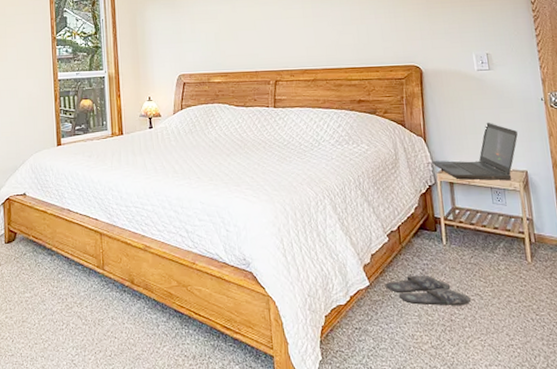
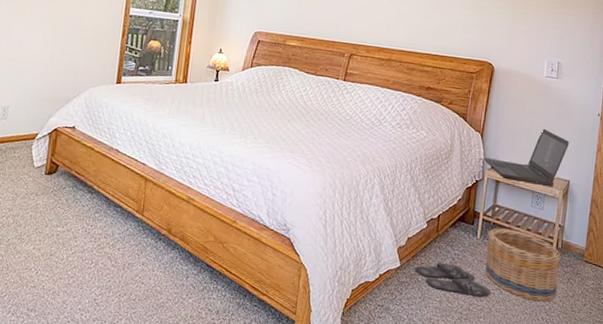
basket: none [454,230,542,302] -> present [485,228,562,301]

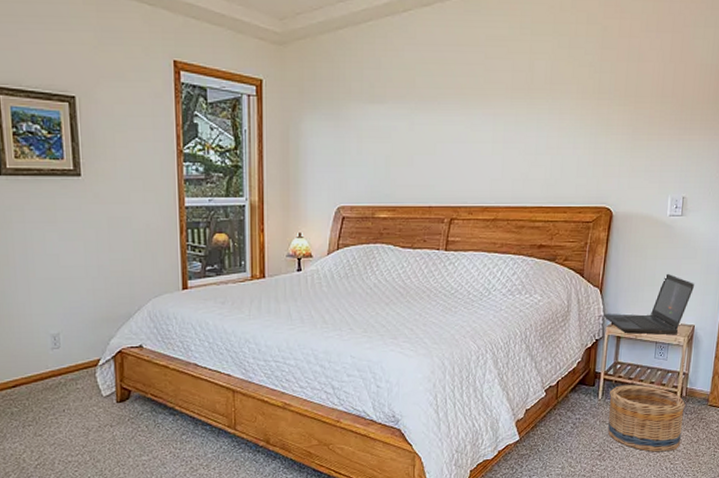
slippers: present [414,262,491,298] -> none [534,429,614,458]

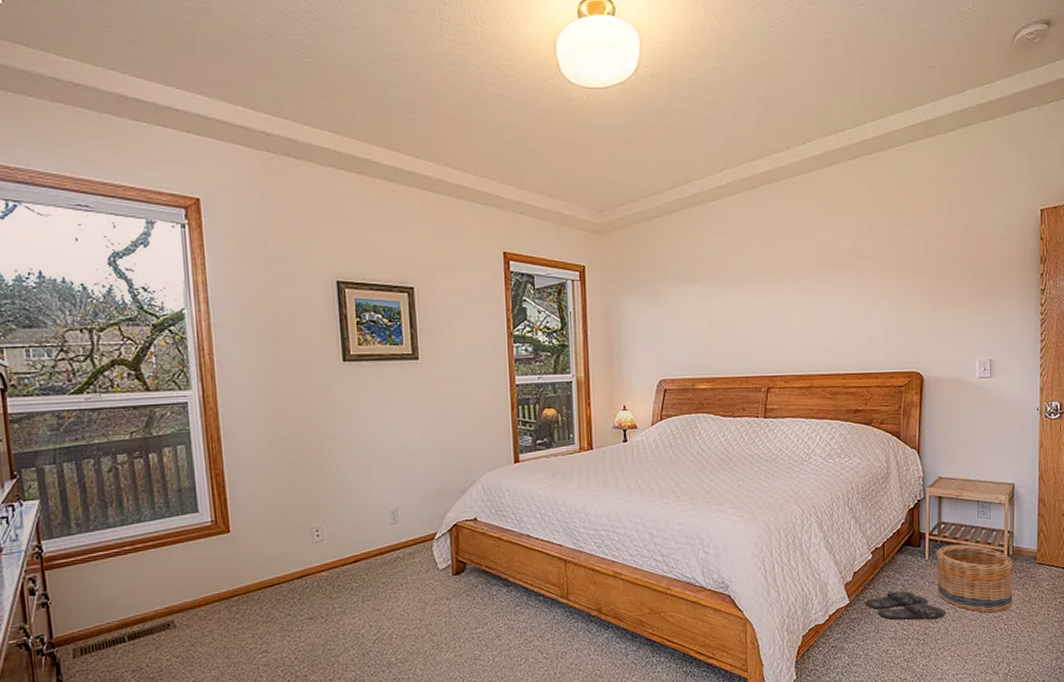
slippers: none [534,429,614,458] -> present [864,590,945,620]
laptop computer: present [603,274,694,335] -> none [923,434,1010,494]

